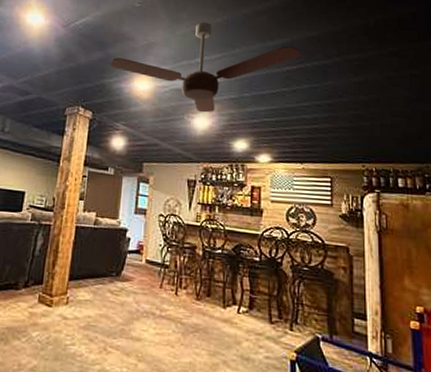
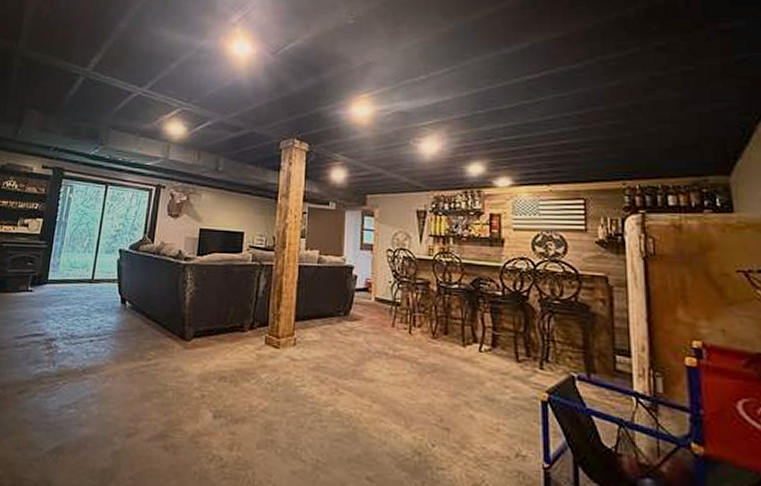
ceiling fan: present [110,22,302,113] -> none [325,33,545,136]

